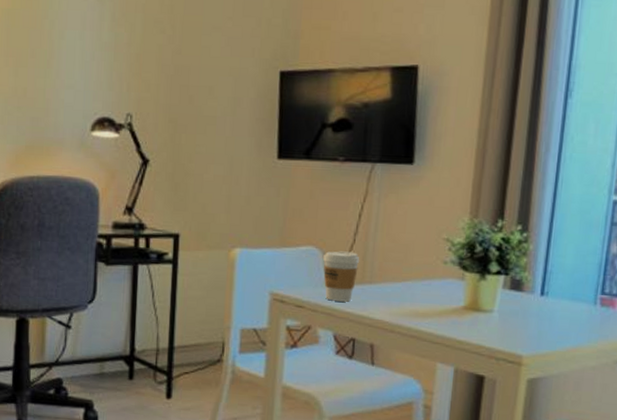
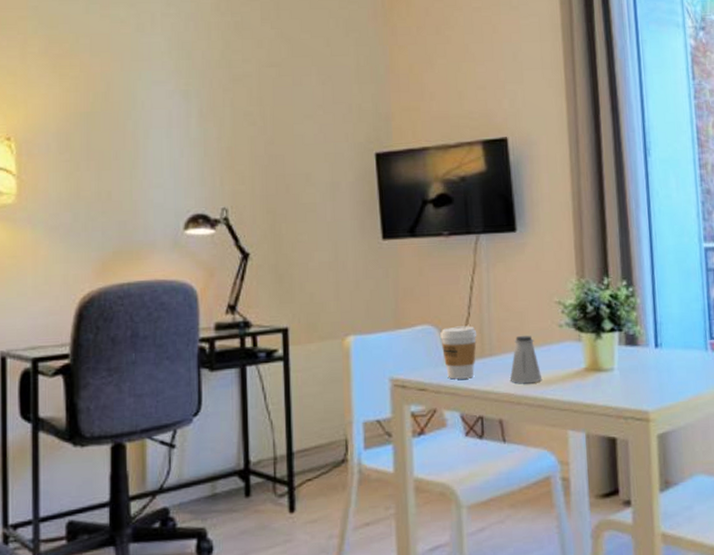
saltshaker: none [386,268,419,314] -> present [509,336,543,384]

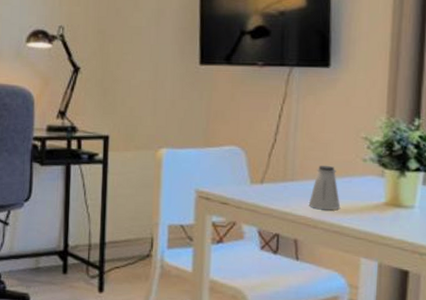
coffee cup: present [440,325,477,380] -> none [246,150,281,199]

